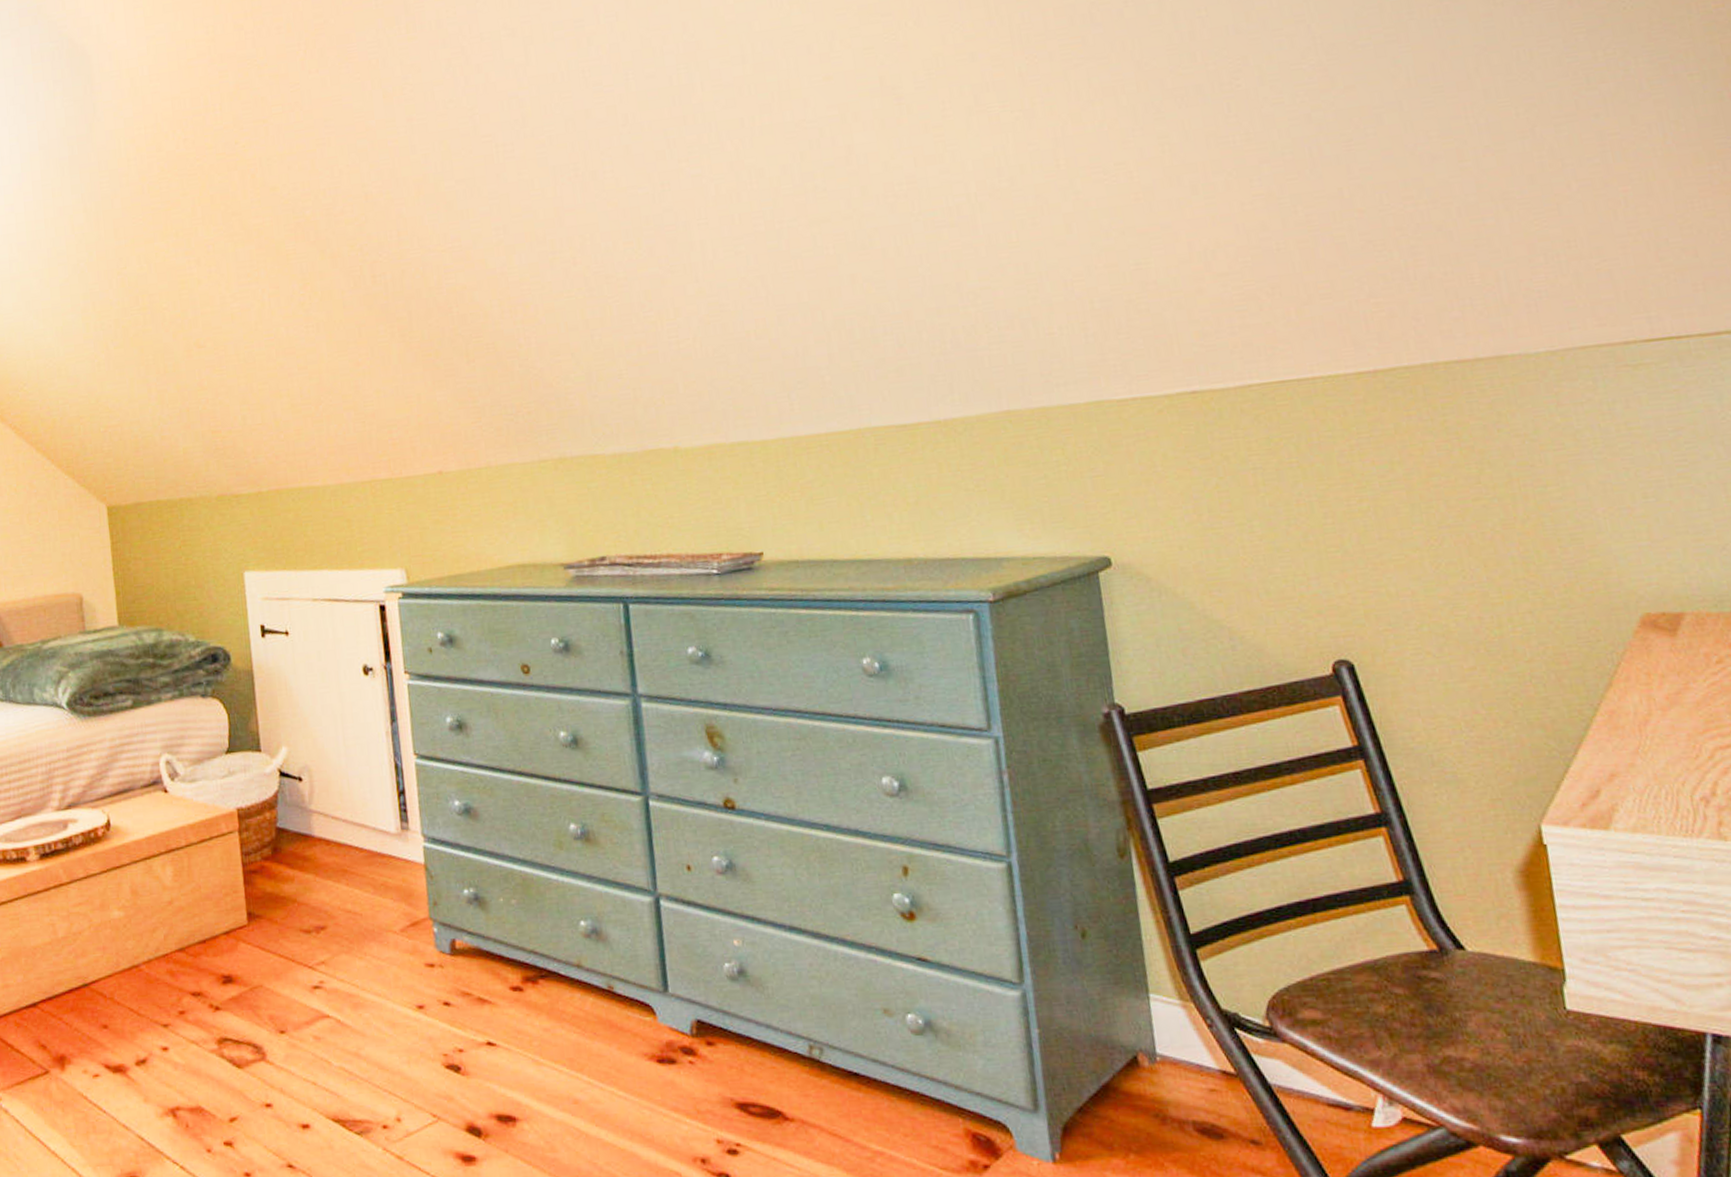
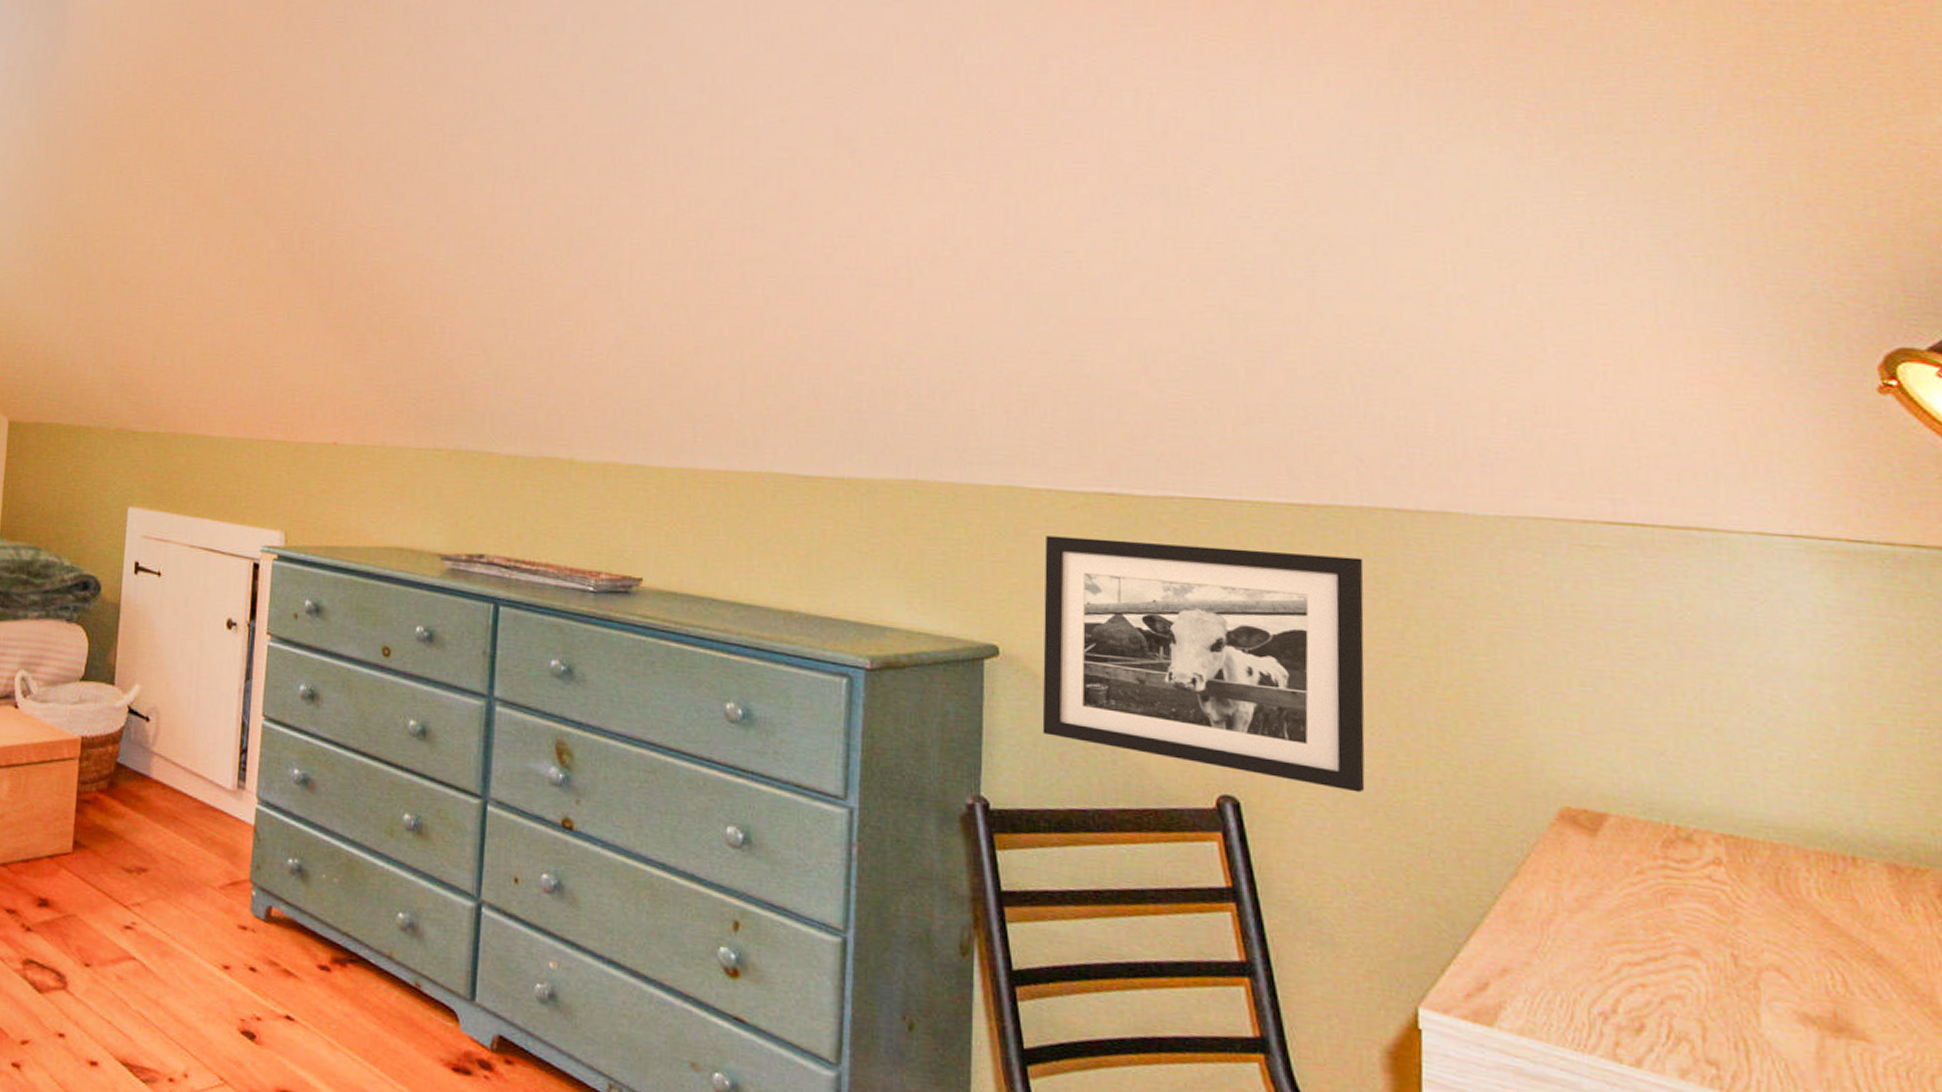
picture frame: none [1138,413,1465,635] -> present [1042,535,1365,793]

